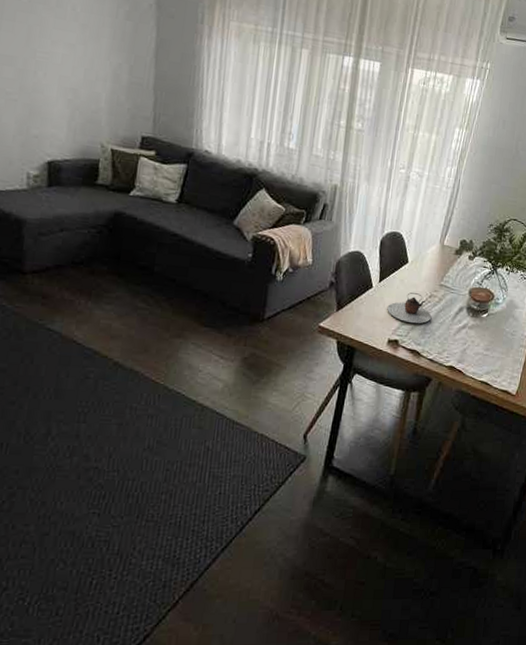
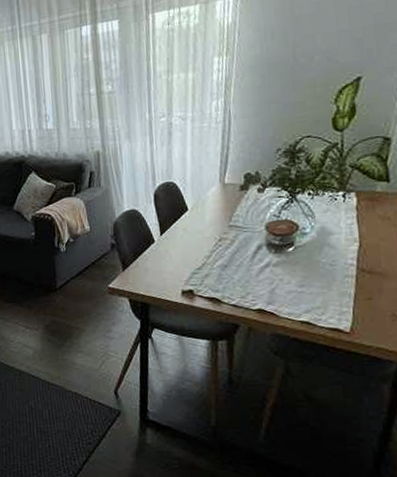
teapot: present [387,292,432,324] -> none [174,239,226,271]

